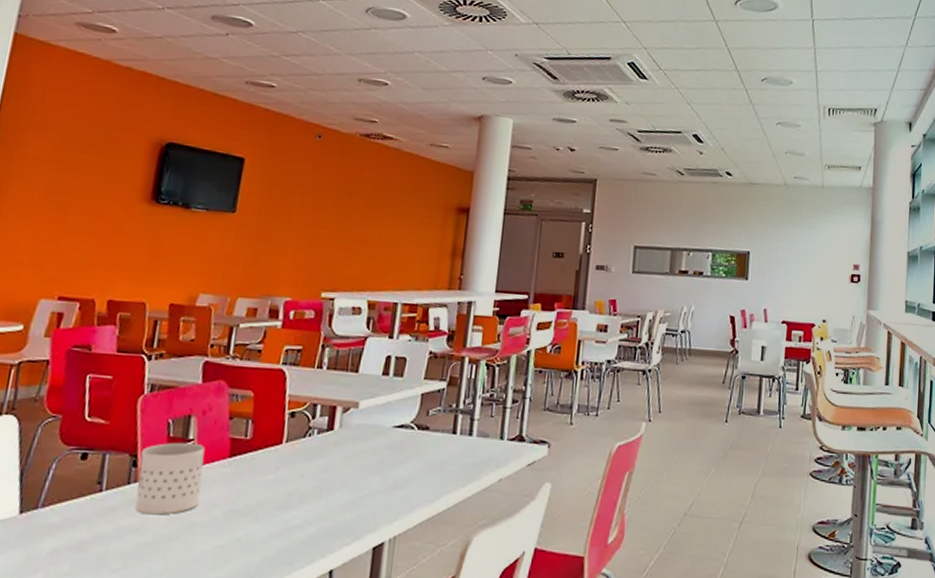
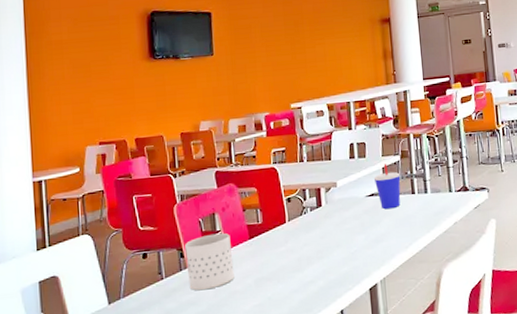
beverage cup: none [408,389,443,449] -> present [374,163,401,210]

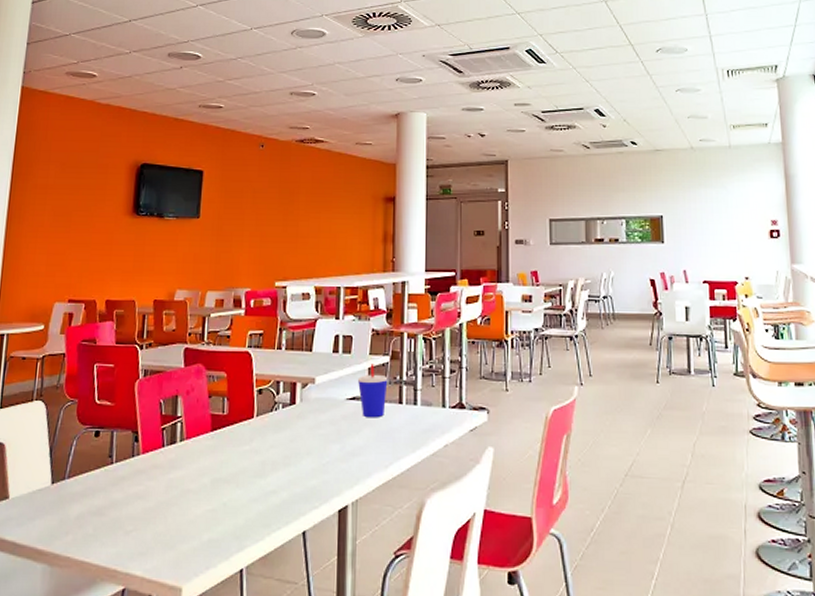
mug: present [184,233,234,291] -> none [139,419,191,484]

